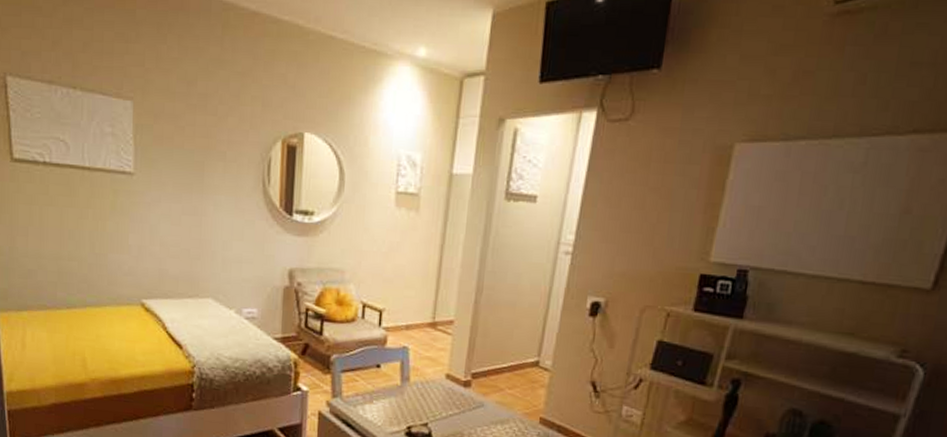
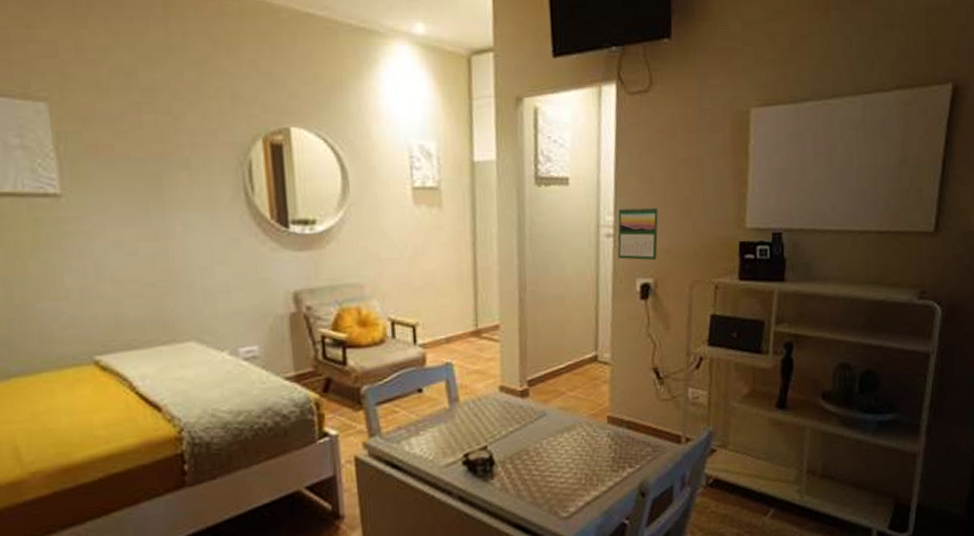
calendar: none [574,228,620,282] -> present [617,206,659,261]

